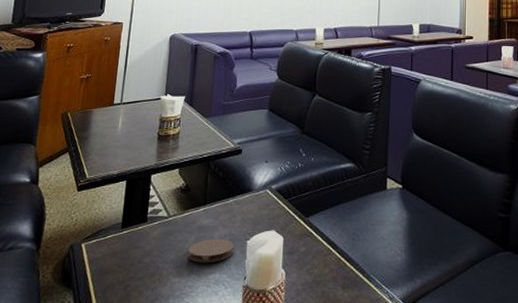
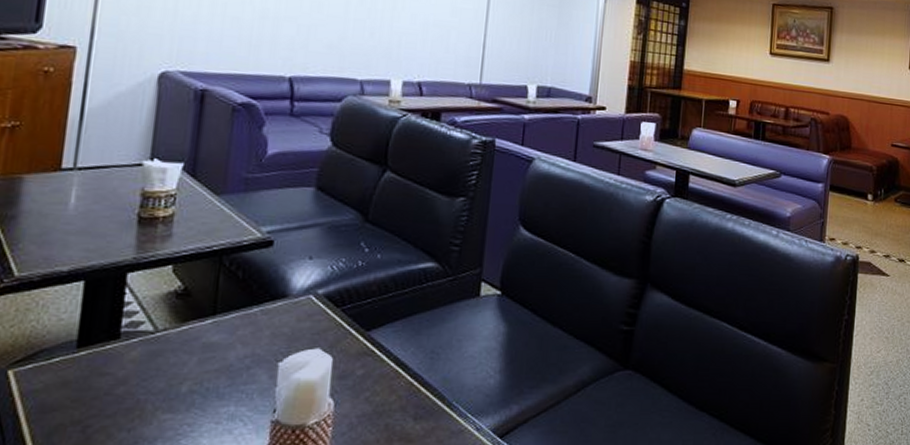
coaster: present [188,239,234,263] -> none [186,361,259,393]

